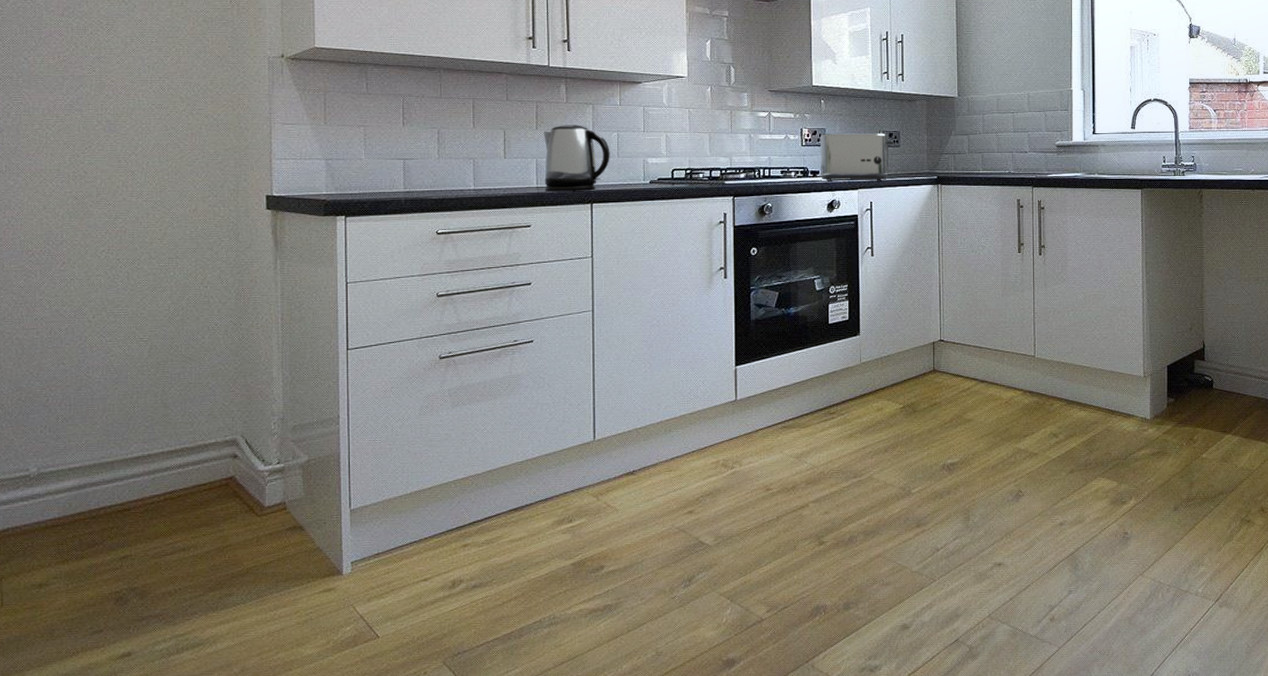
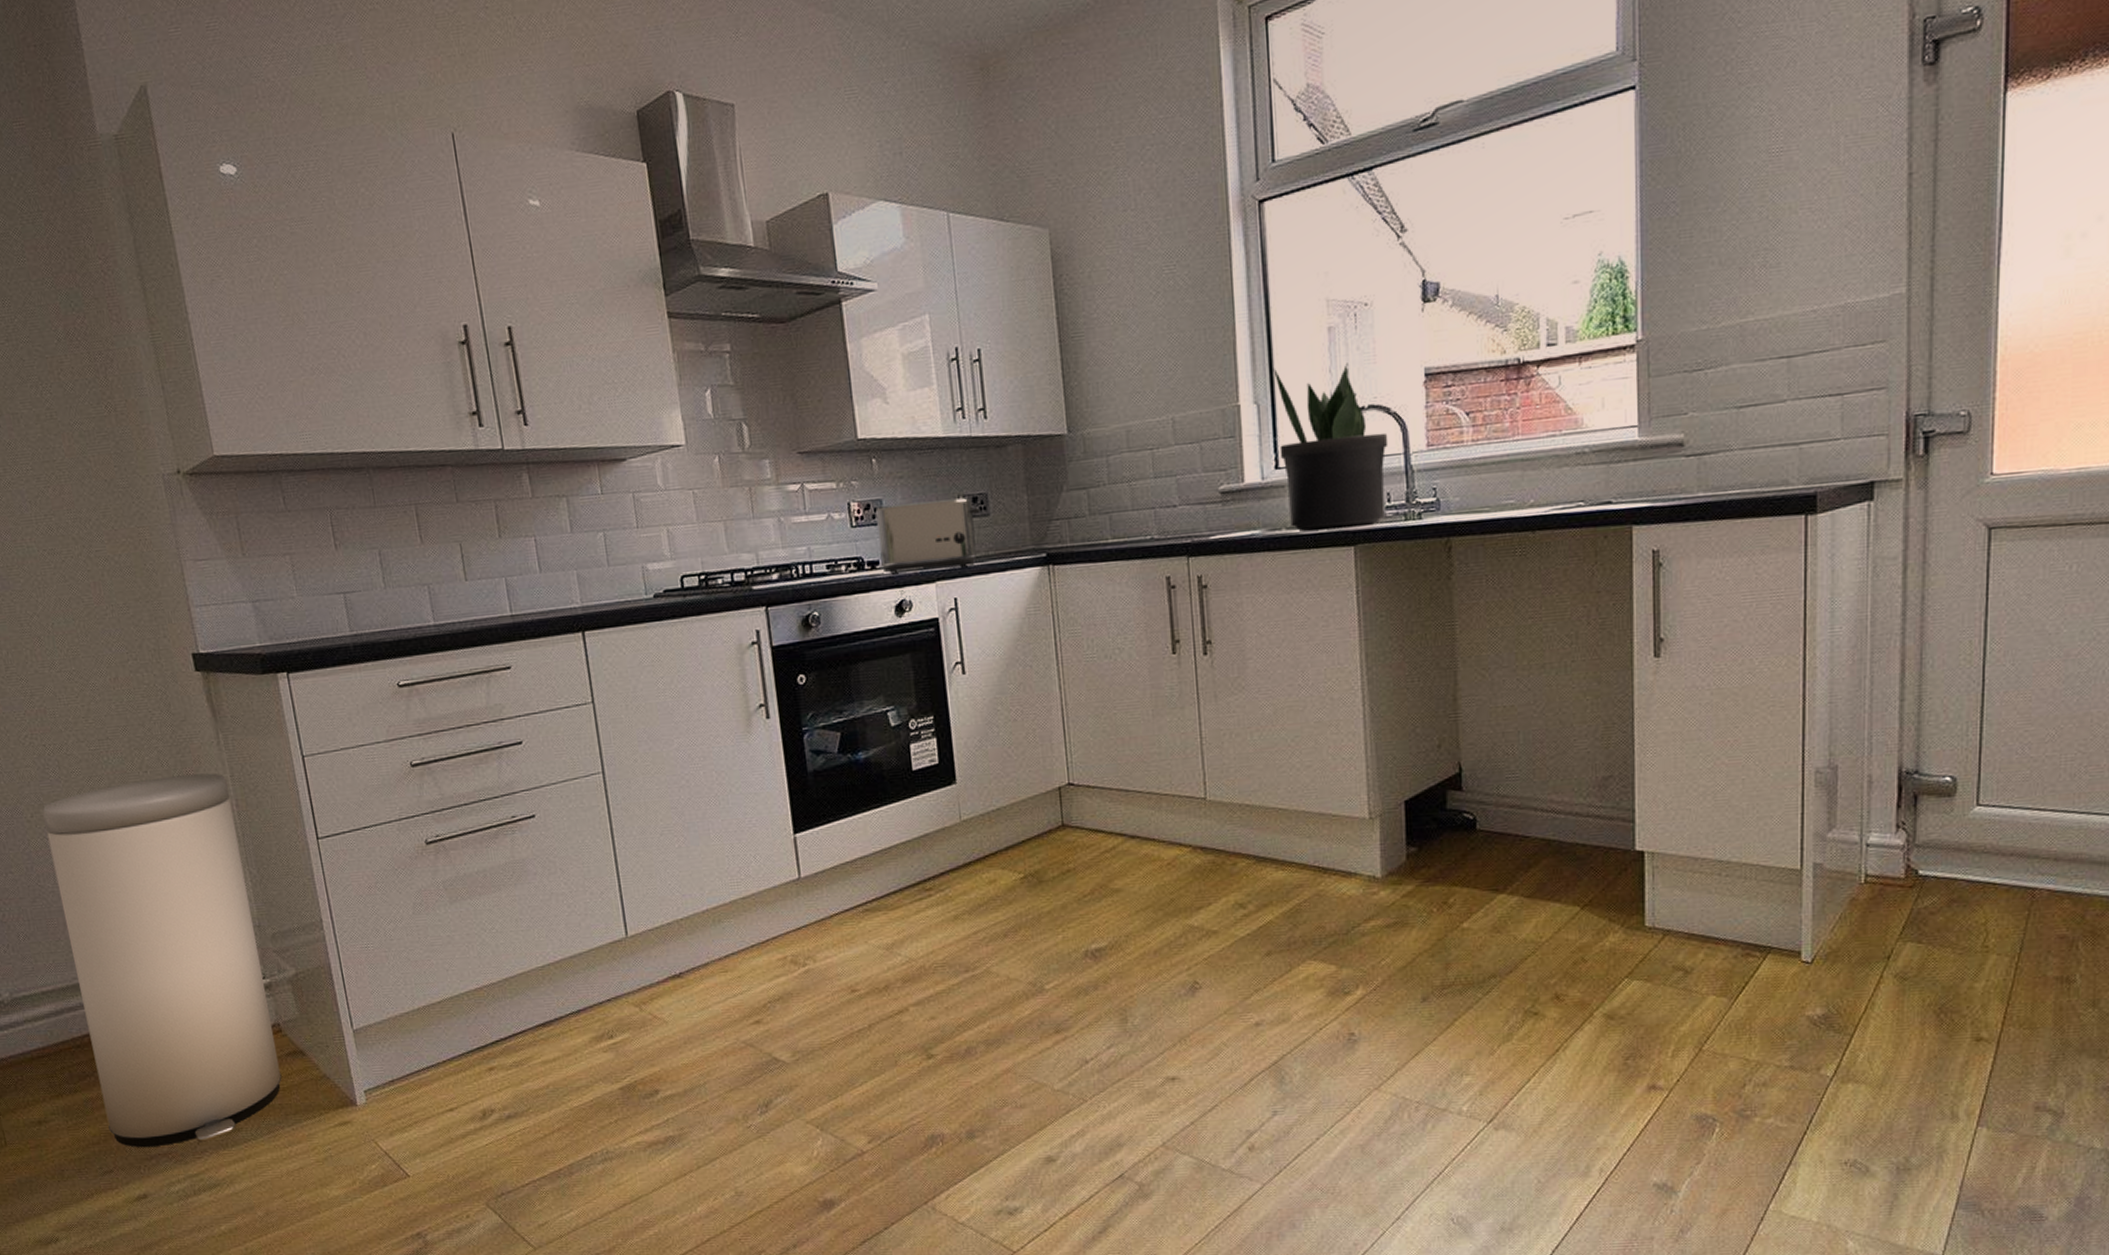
pedal bin: none [104,291,279,609] -> present [42,773,282,1147]
kettle: present [544,125,610,193] -> none [509,526,599,622]
planter: none [1095,68,1165,178] -> present [1273,363,1388,532]

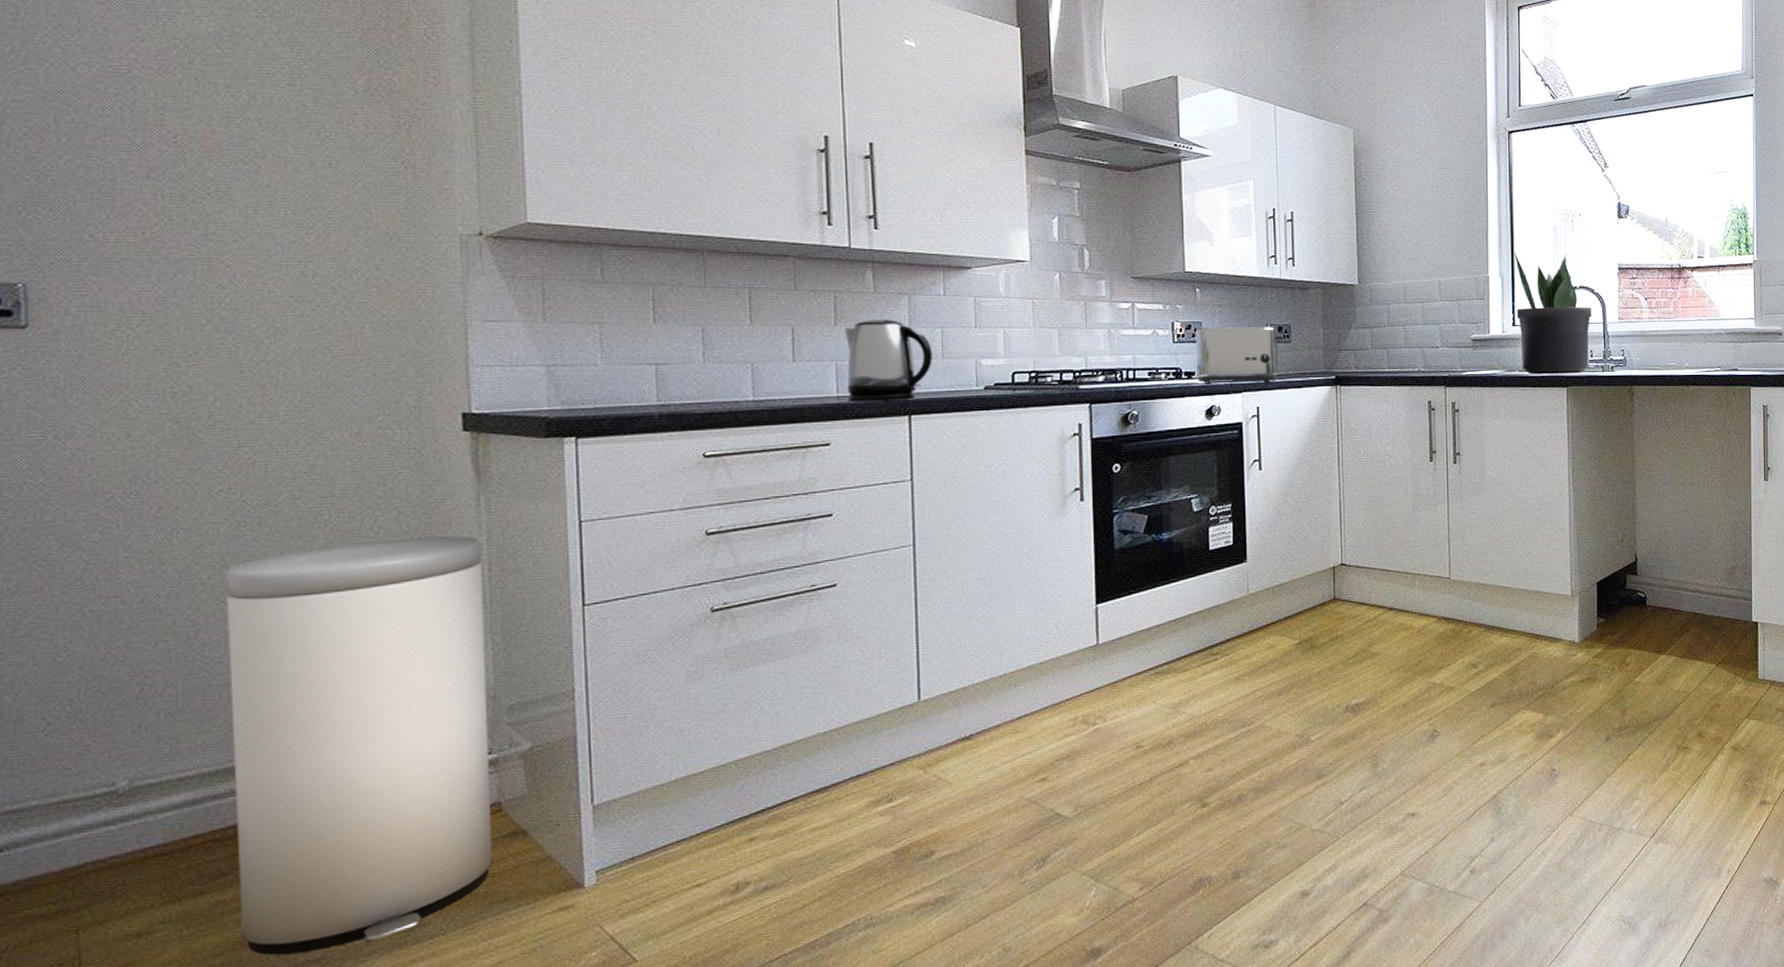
kettle: none [509,526,599,622] -> present [845,319,933,403]

